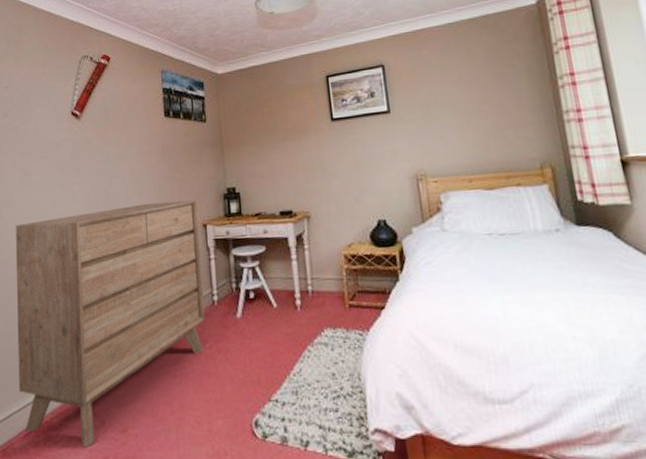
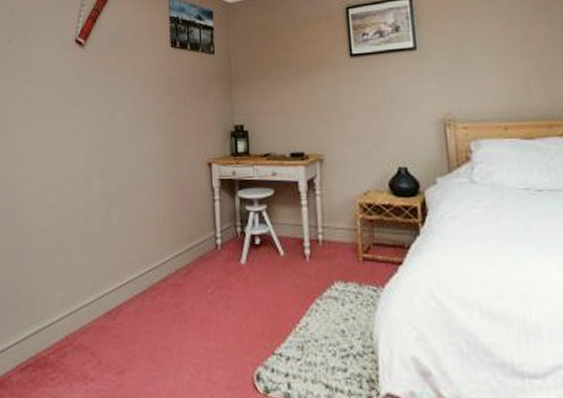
dresser: present [15,200,205,448] -> none [16,137,207,387]

